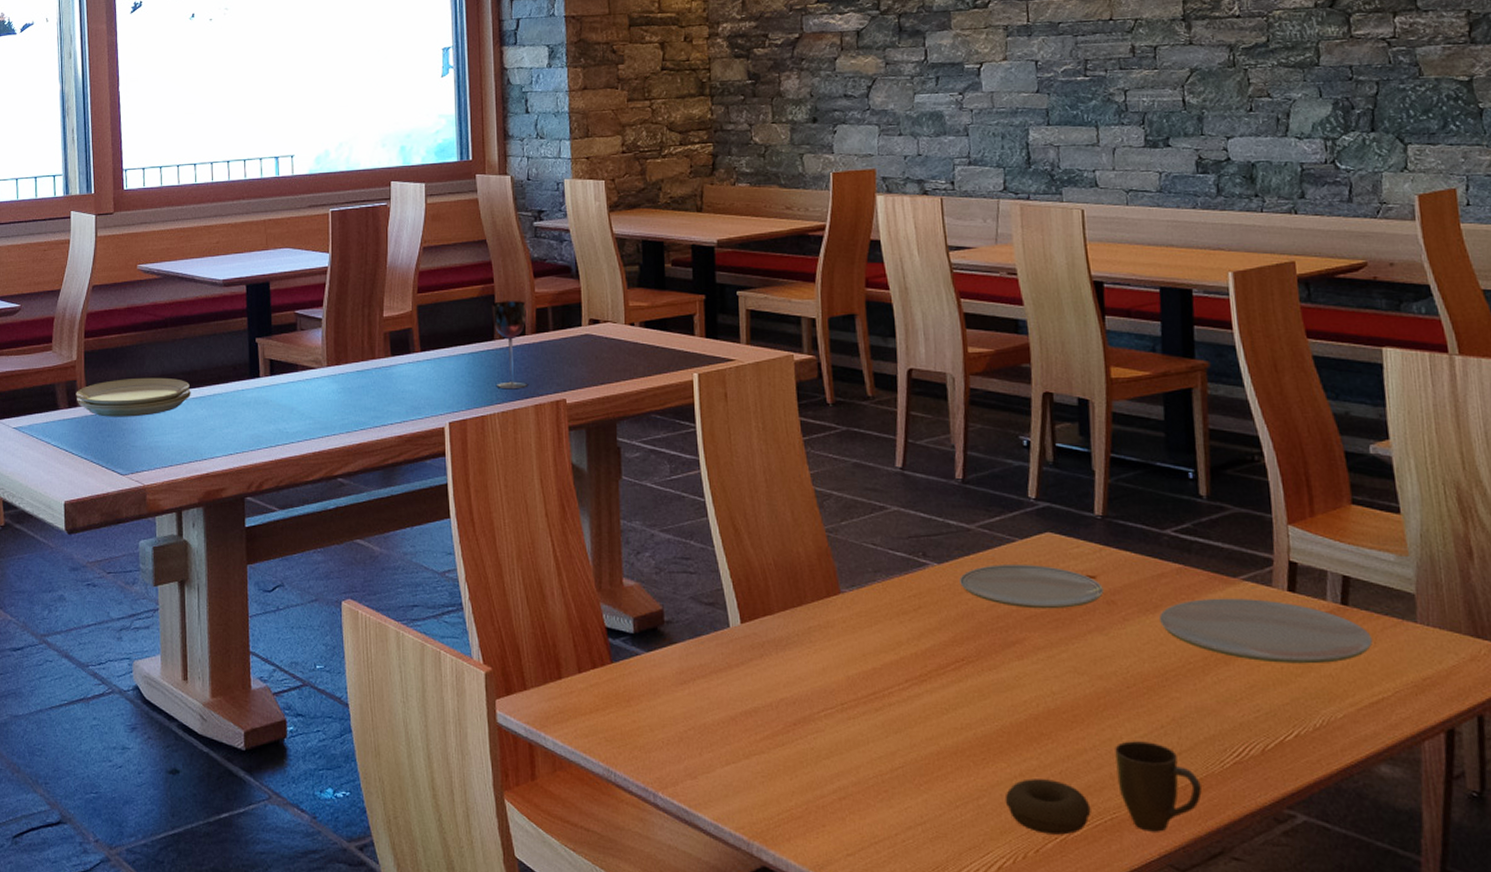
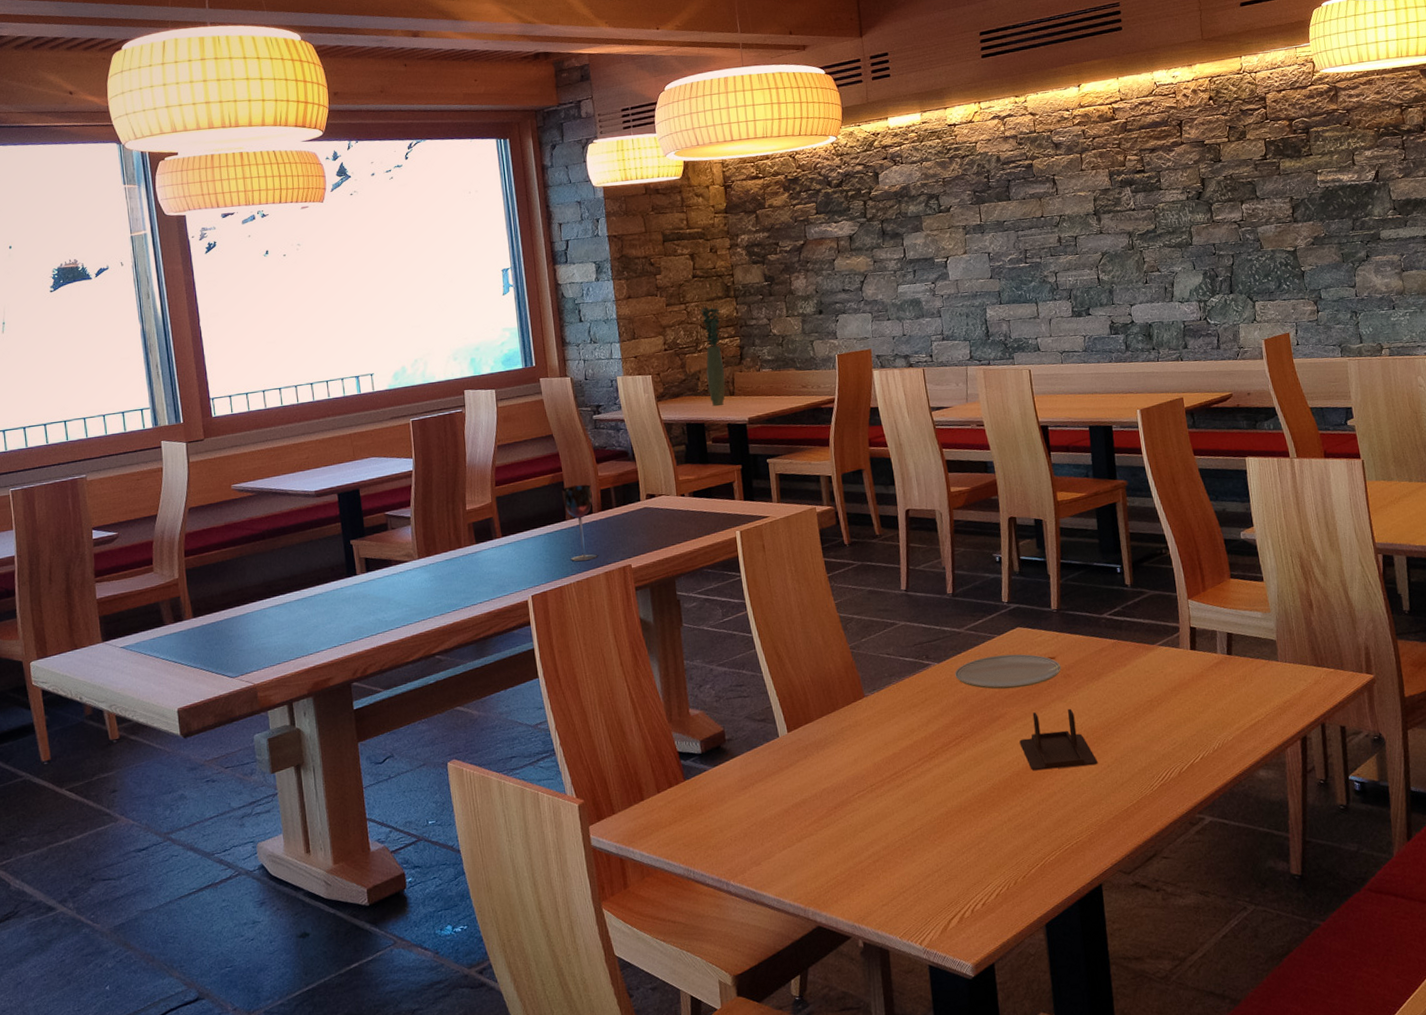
plate: present [76,377,191,417] -> none [180,584,293,627]
vase: none [669,101,693,222] -> present [701,304,726,406]
cup: present [1004,741,1202,835] -> none [998,779,1139,863]
napkin holder: none [1041,643,1148,723] -> present [1019,708,1098,771]
plate: present [1160,598,1373,664] -> none [1102,658,1250,706]

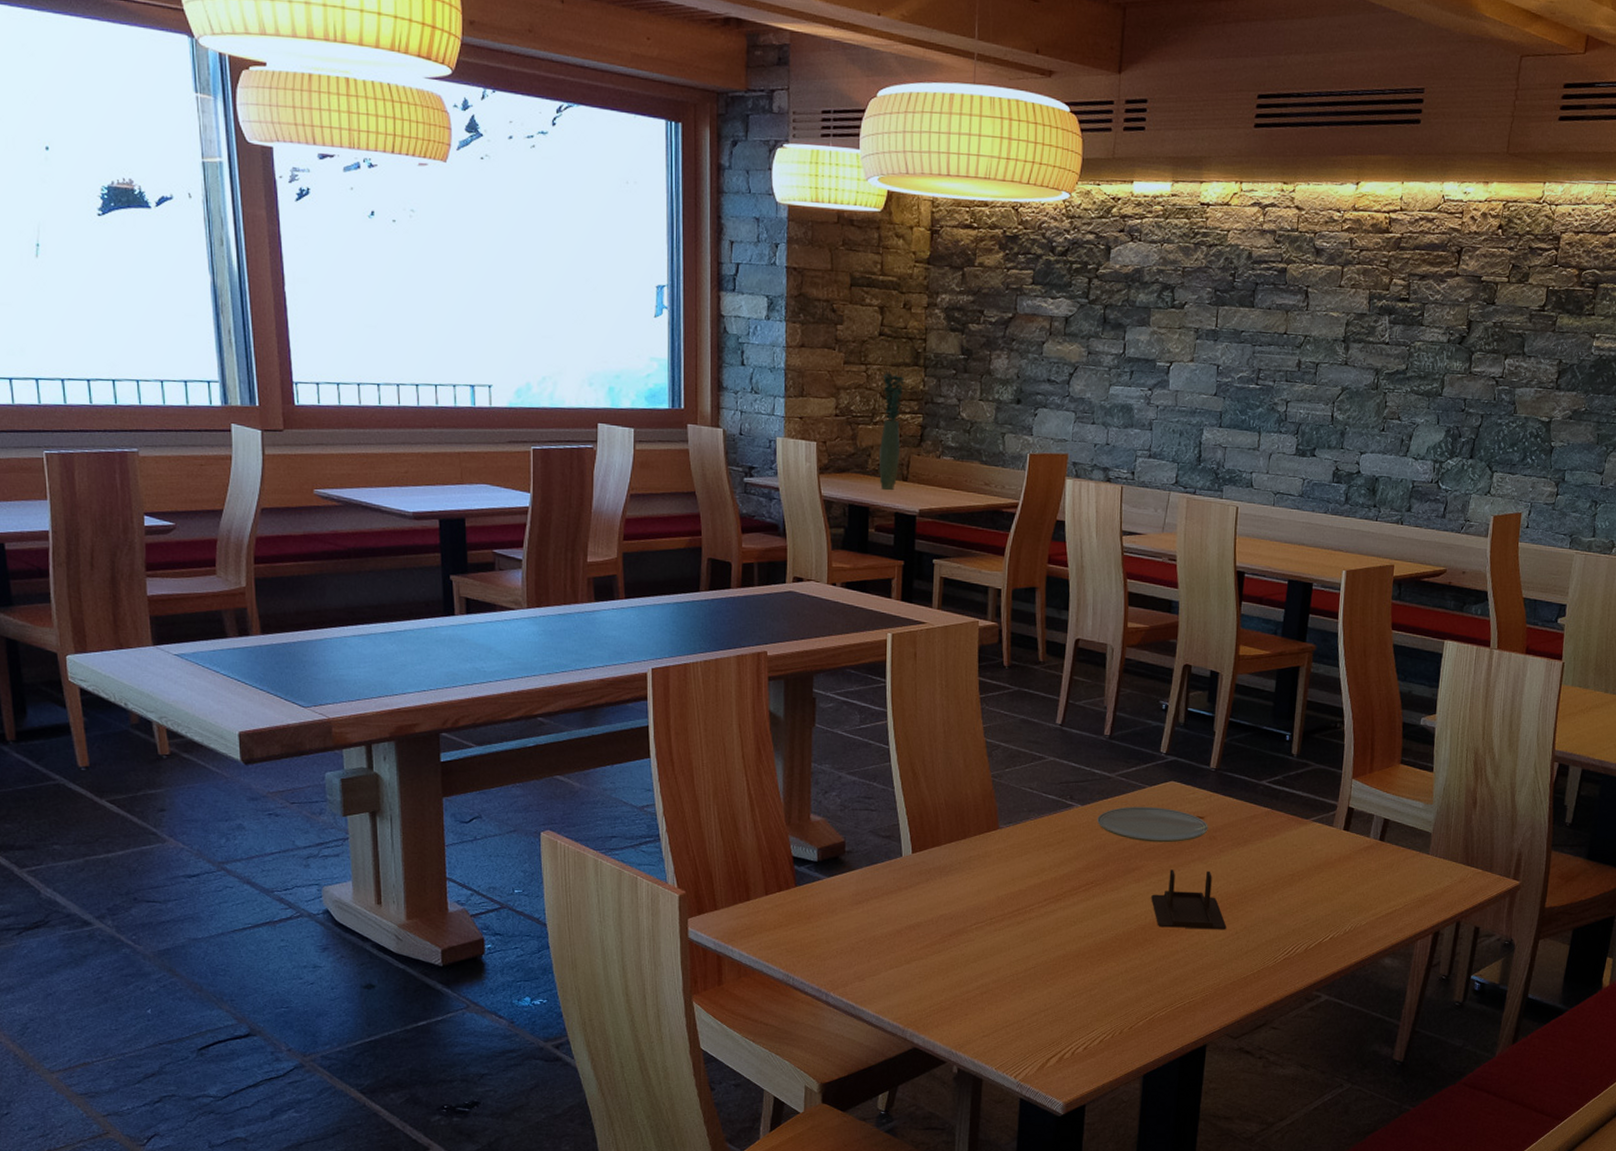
wineglass: present [562,484,598,562] -> none [699,554,733,640]

